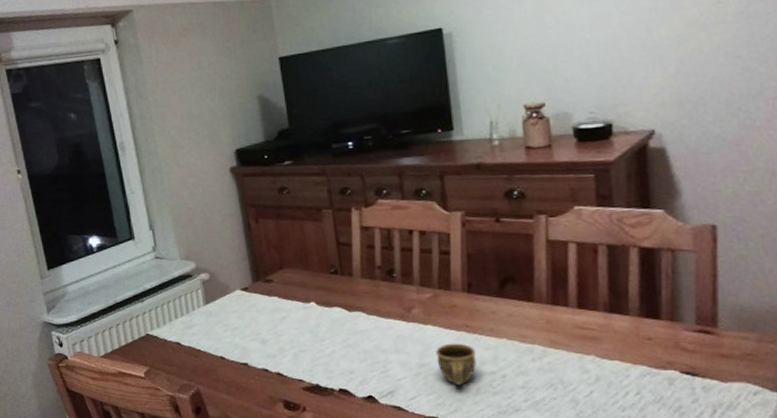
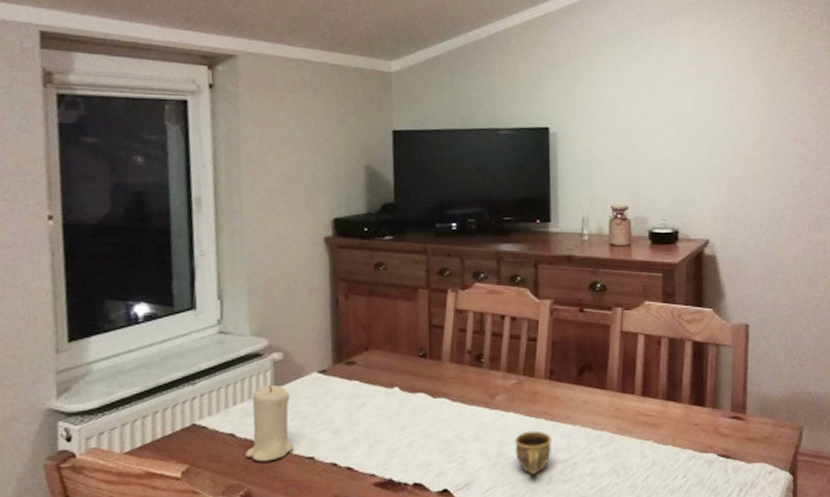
candle: none [189,301,229,366] -> present [245,384,294,462]

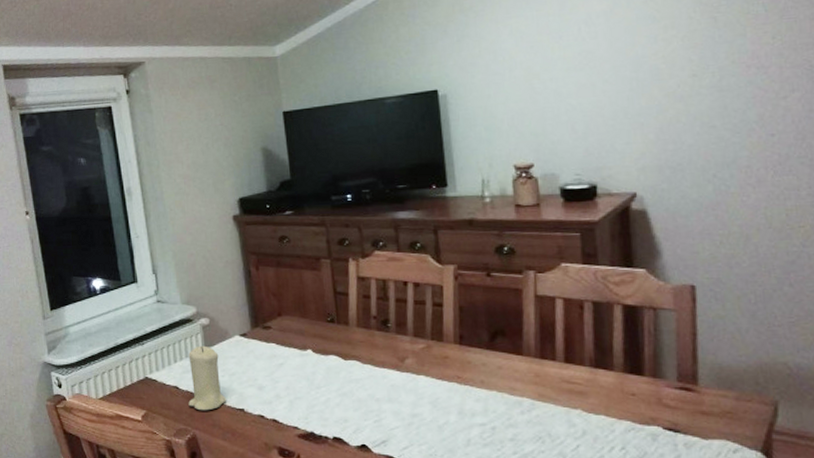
cup: present [515,430,551,475] -> none [428,394,467,436]

